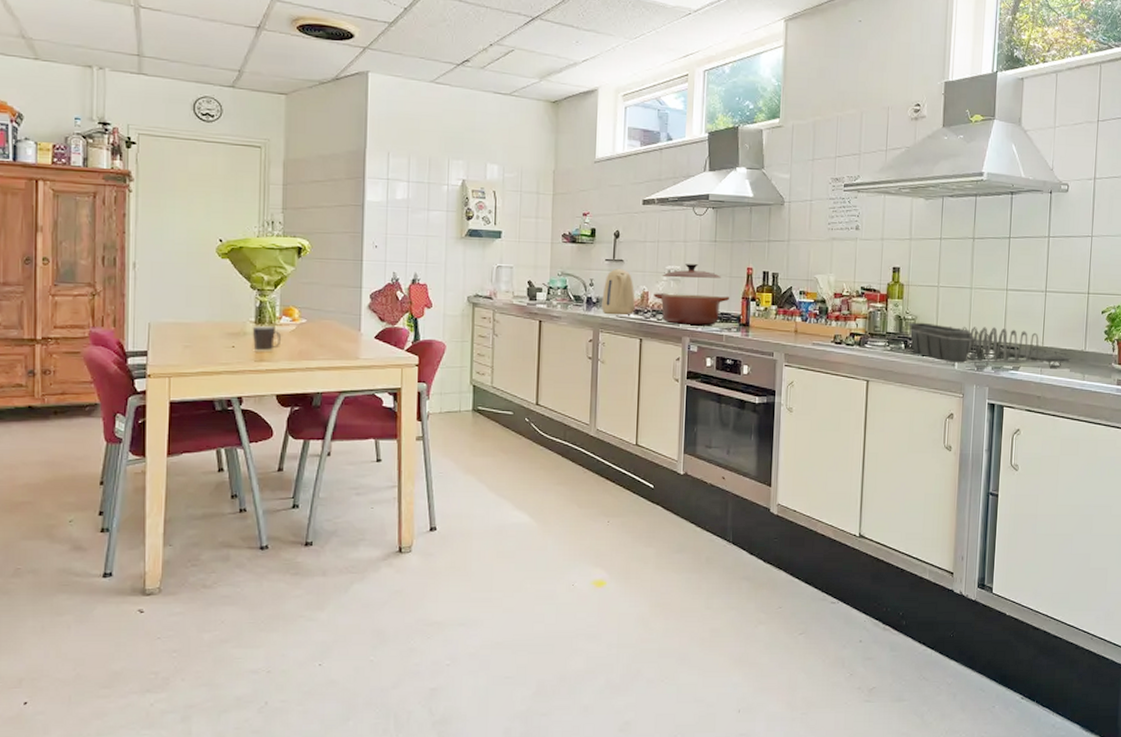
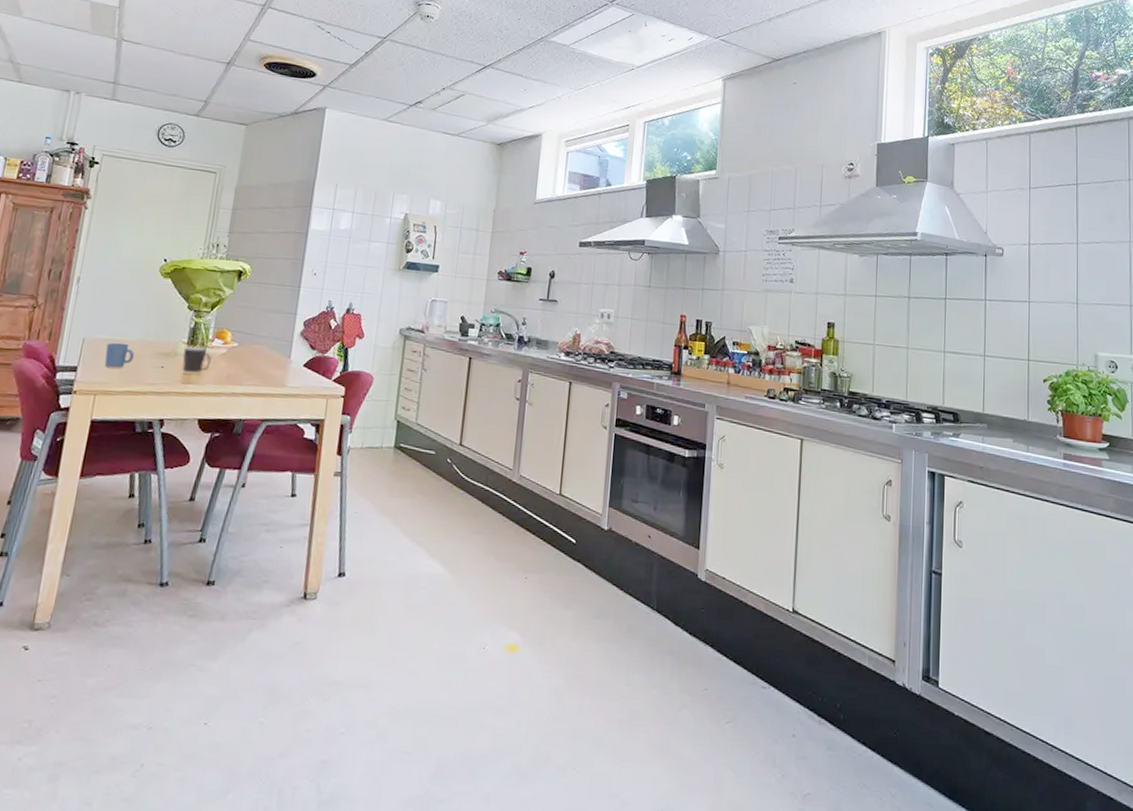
mug: none [173,325,204,352] -> present [104,342,135,369]
kettle: present [602,269,635,316] -> none [533,309,567,357]
saucepan: present [654,264,730,326] -> none [586,308,663,373]
dish rack: present [907,322,1070,368] -> none [843,380,1012,437]

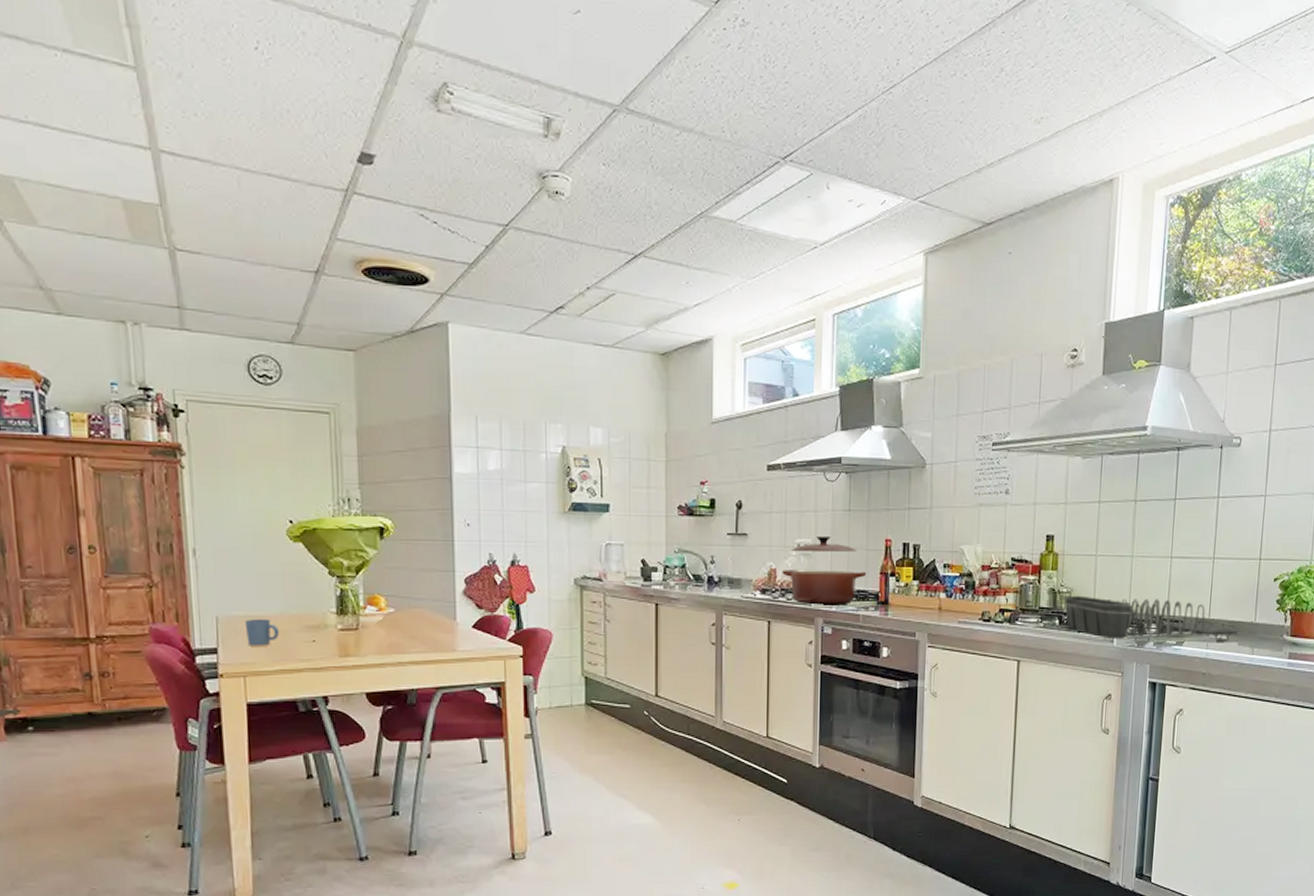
mug: present [182,347,211,375] -> none [334,617,367,647]
saucepan: none [586,308,663,373] -> present [782,536,867,605]
dish rack: none [843,380,1012,437] -> present [1062,595,1238,644]

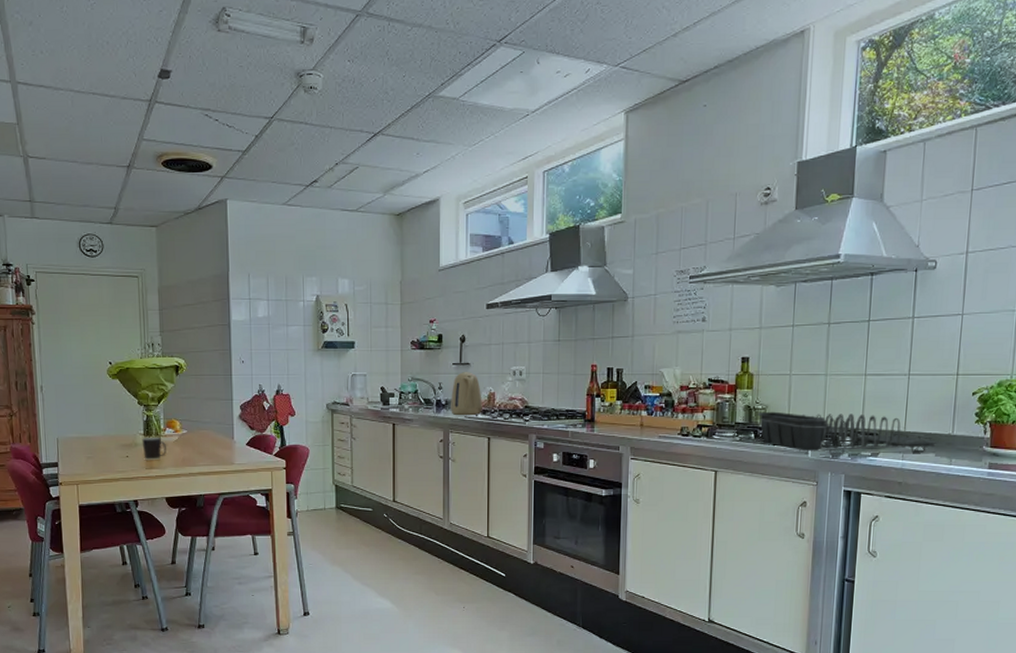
mug: present [244,618,280,648] -> none [77,439,103,462]
mug: none [334,617,367,647] -> present [142,438,166,461]
kettle: none [725,544,762,596] -> present [451,372,482,416]
saucepan: present [782,536,867,605] -> none [500,364,575,423]

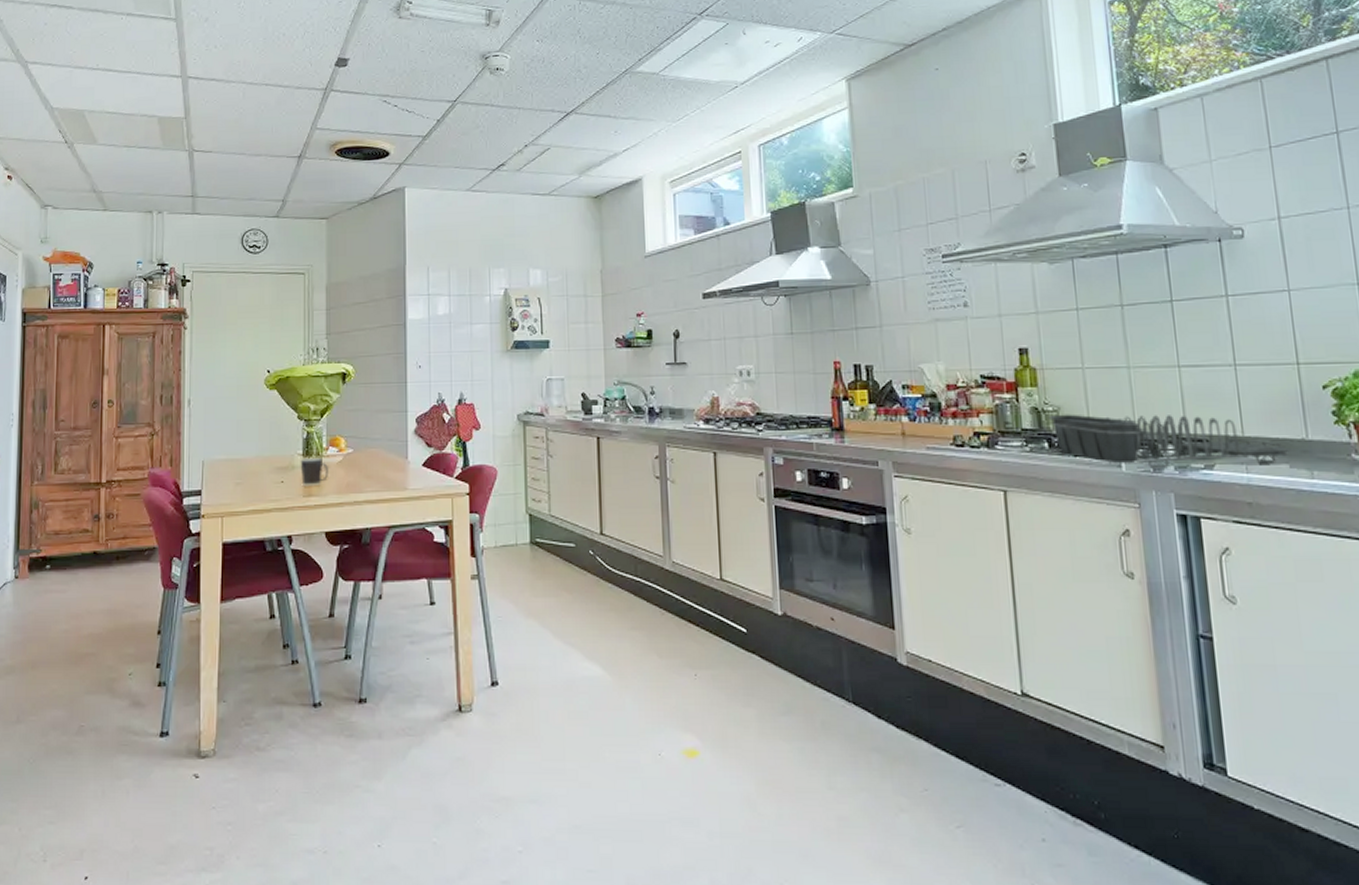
kettle: present [451,372,482,416] -> none [666,373,705,426]

